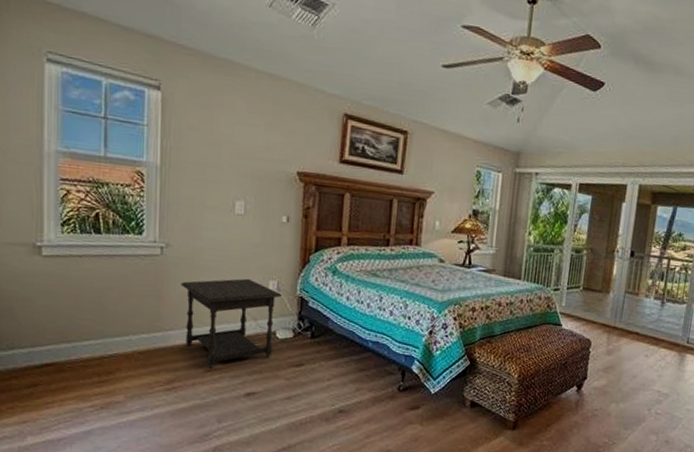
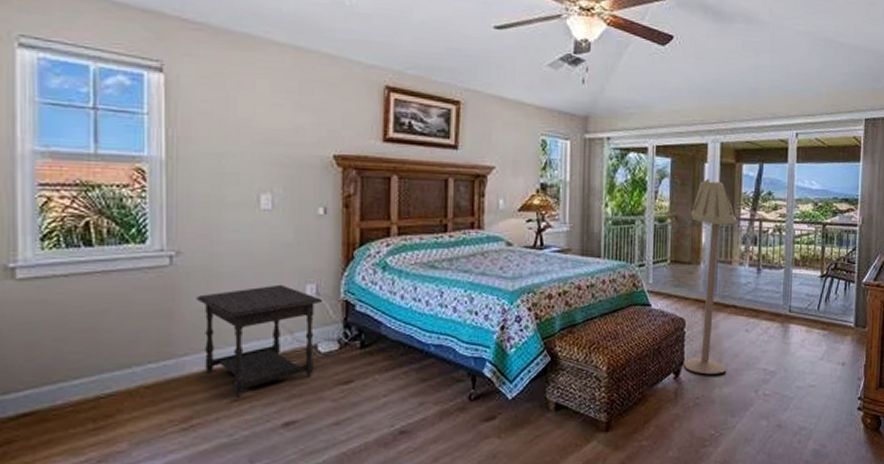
floor lamp: none [585,216,648,391] -> present [683,178,737,375]

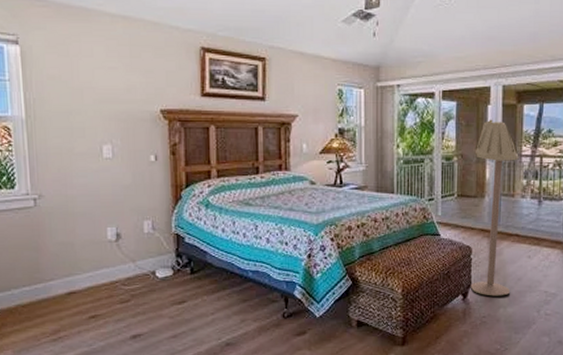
side table: present [196,284,323,397] -> none [56,221,158,315]

